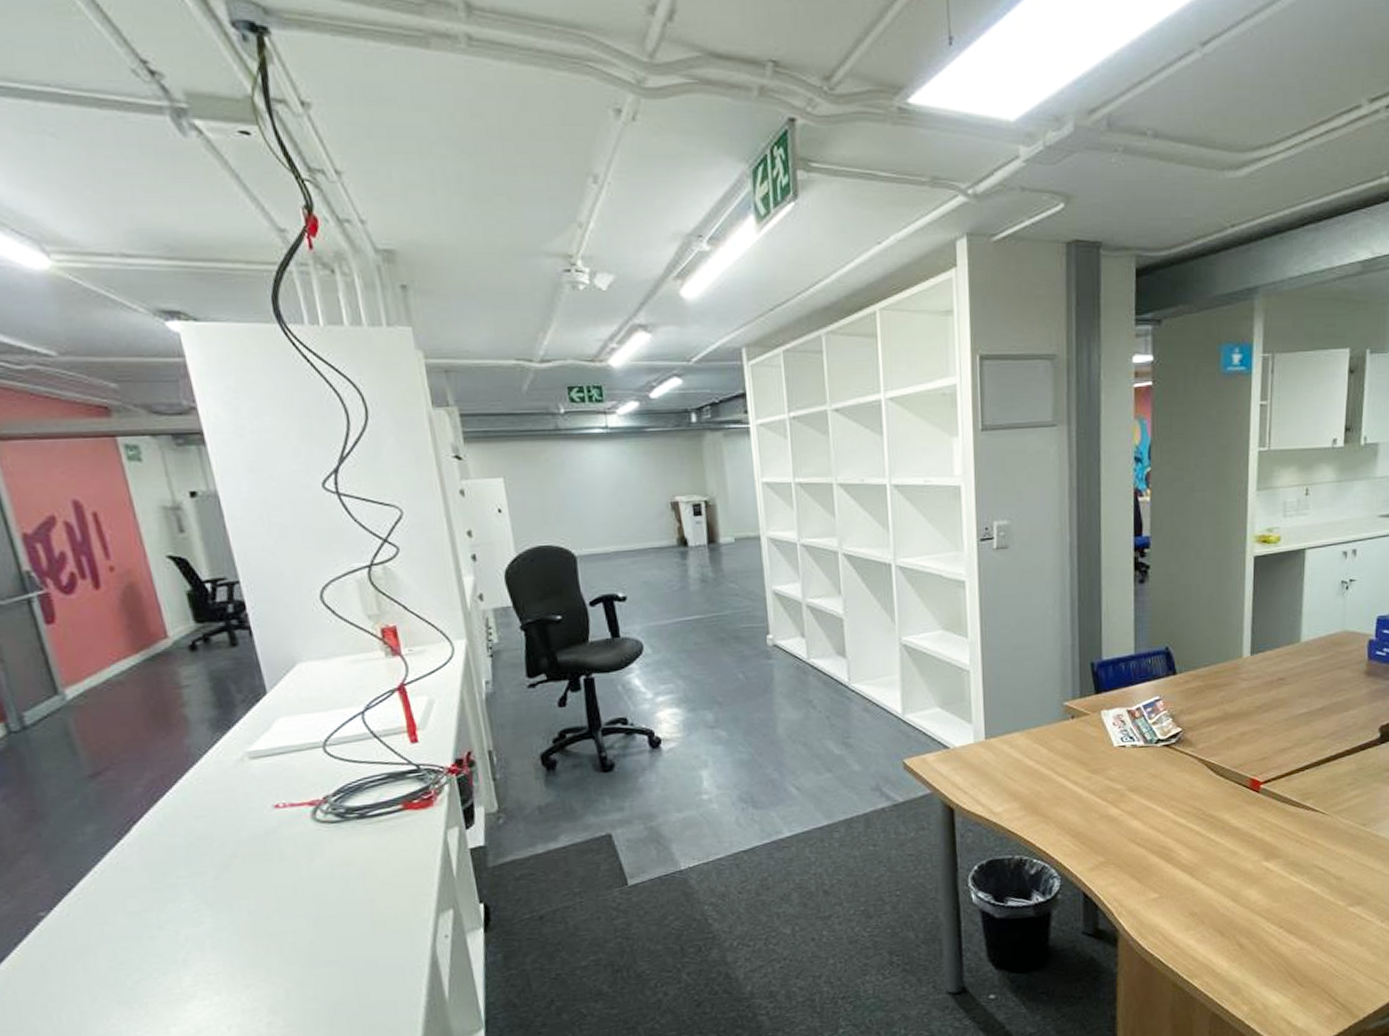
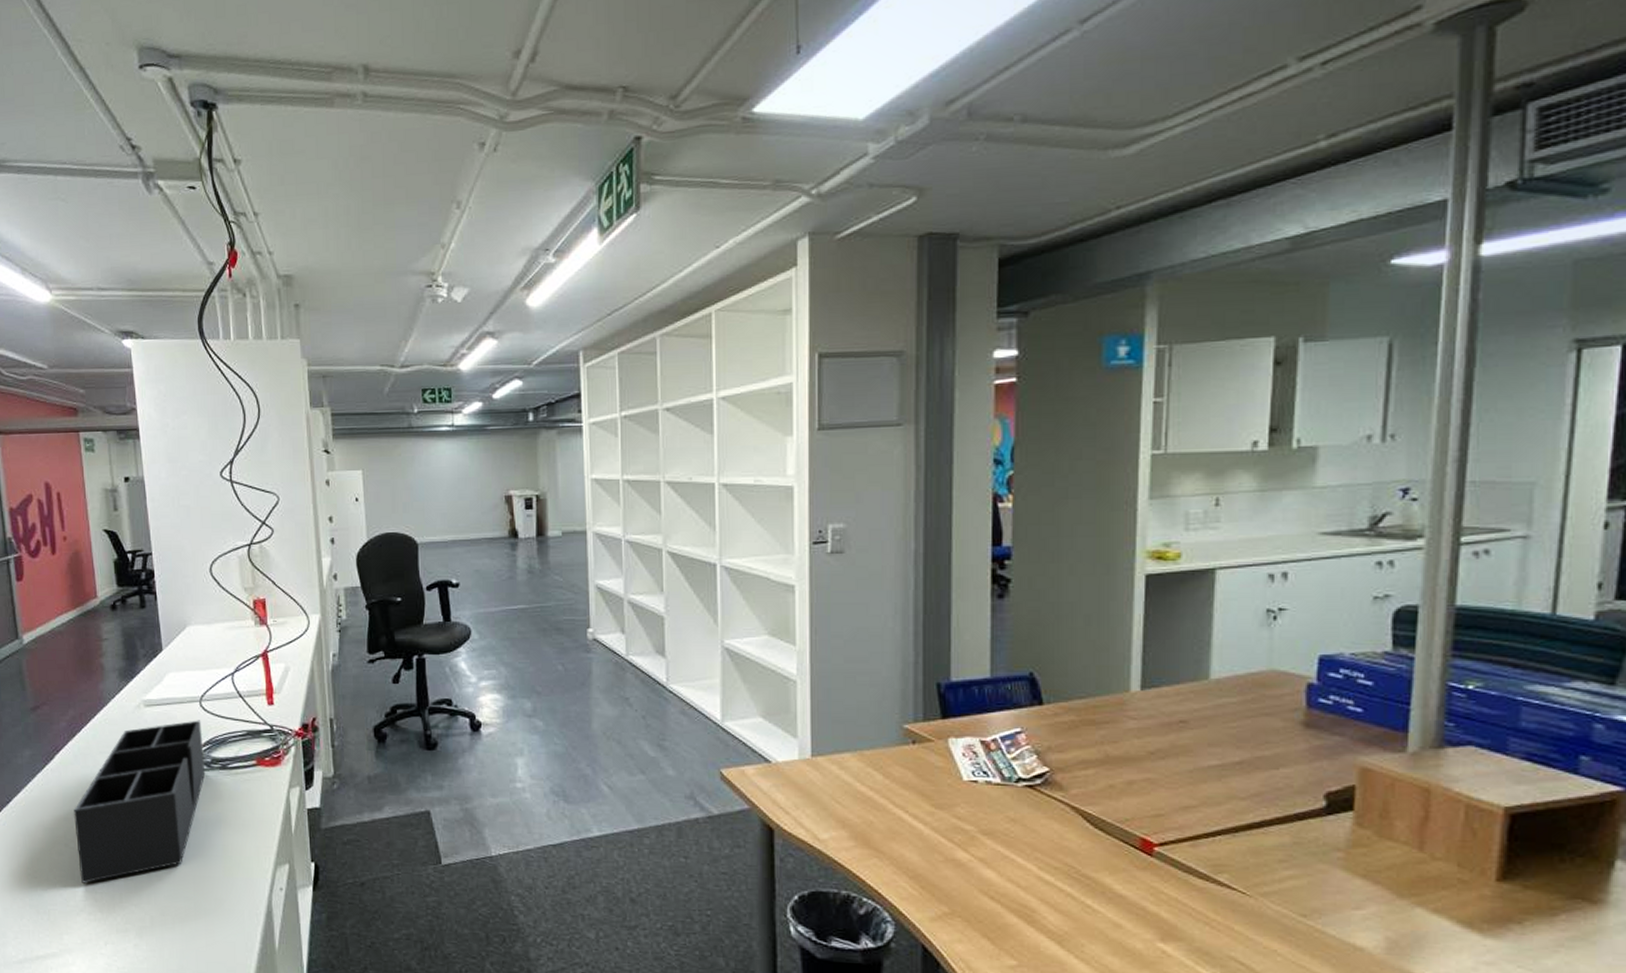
desk organizer: none [166,767,340,967] -> present [74,720,206,883]

